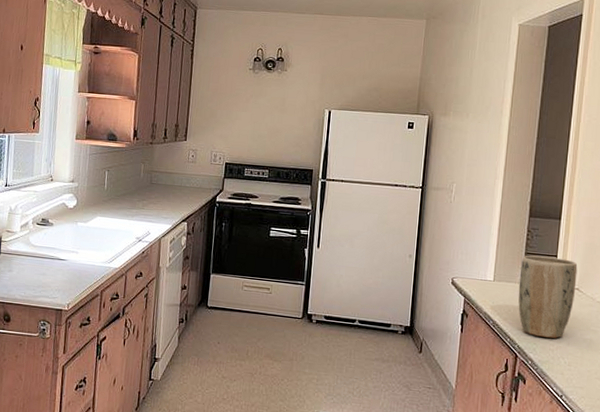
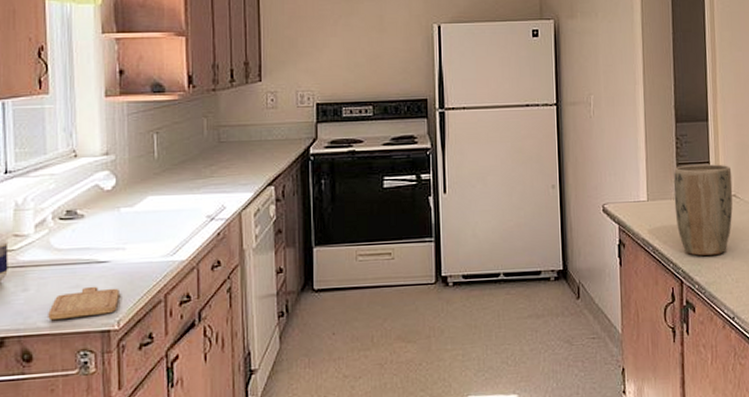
chopping board: none [23,275,71,298] -> present [48,286,119,321]

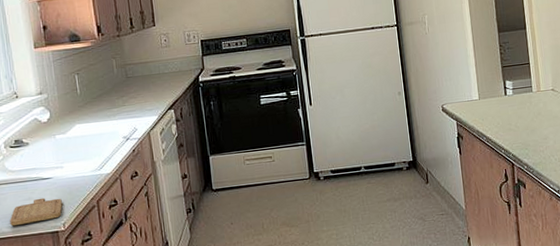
plant pot: present [673,164,733,256] -> none [499,64,552,142]

